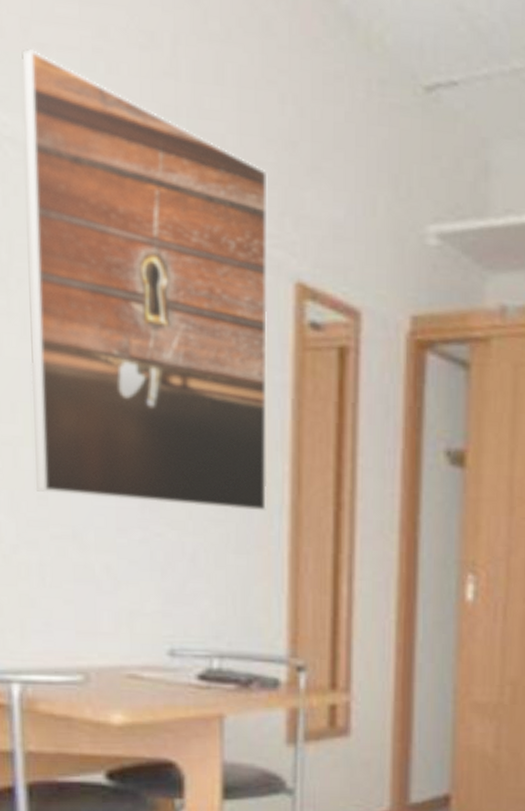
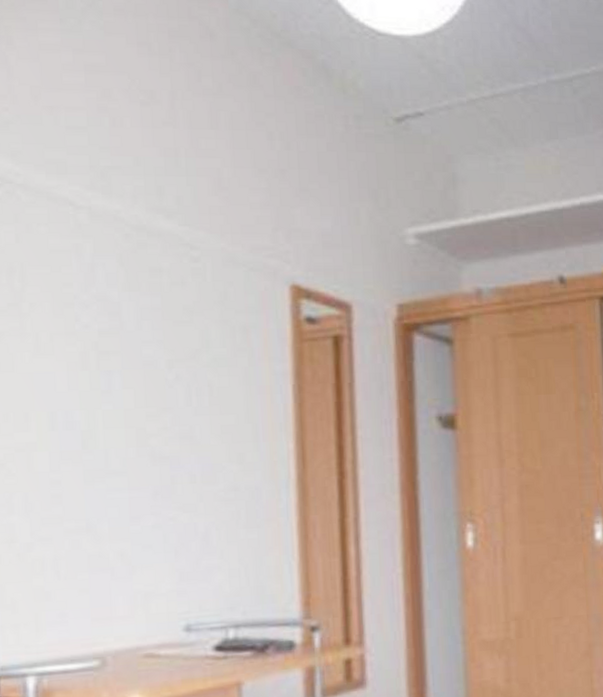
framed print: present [20,49,268,511] -> none [31,112,274,492]

